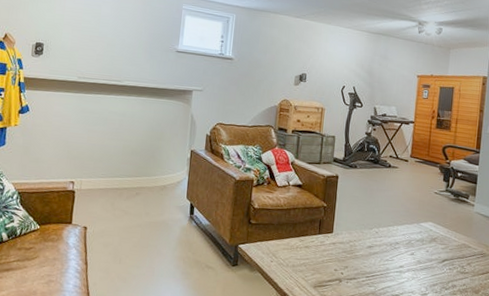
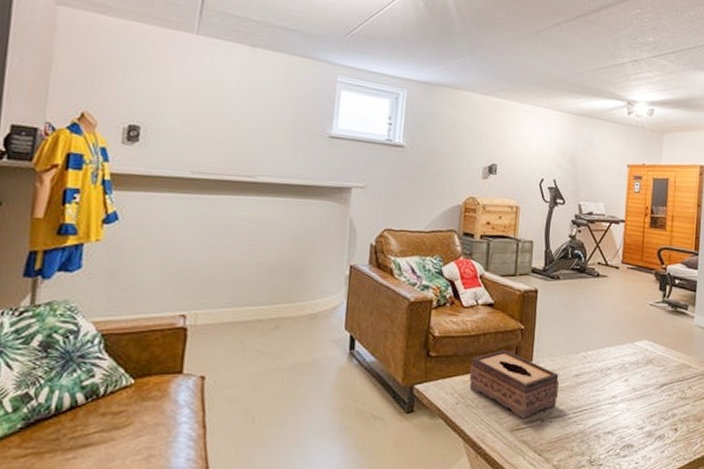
tissue box: none [281,222,355,278] -> present [469,350,559,418]

